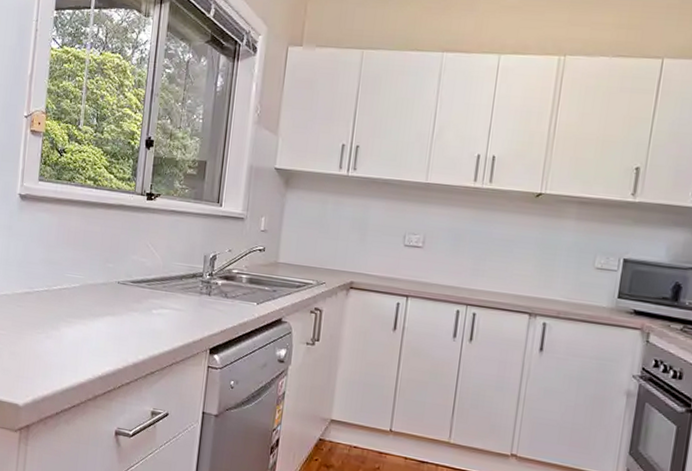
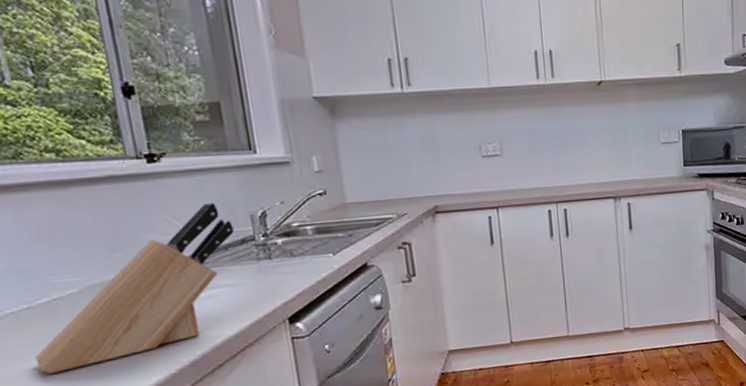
knife block: none [41,239,191,345] -> present [34,202,234,374]

